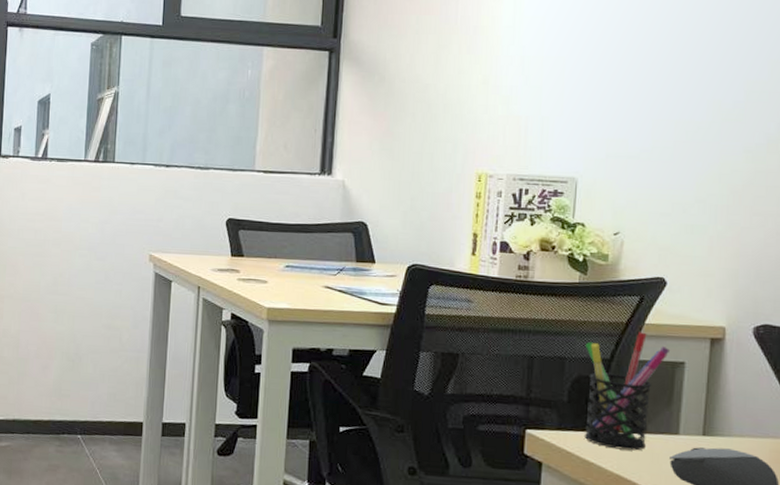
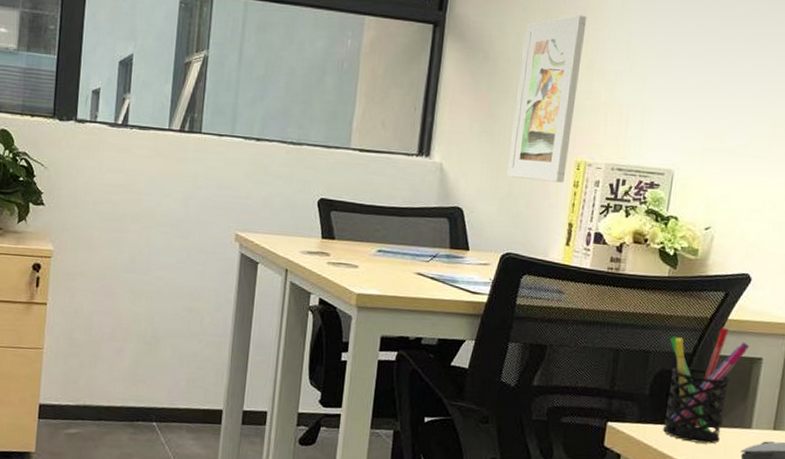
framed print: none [408,34,479,195] -> present [507,15,587,183]

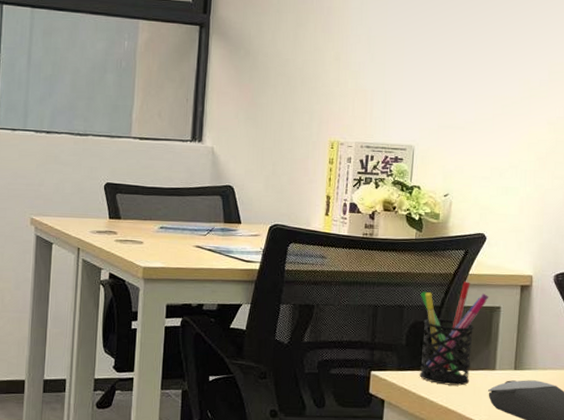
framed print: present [507,15,587,183] -> none [270,14,332,161]

